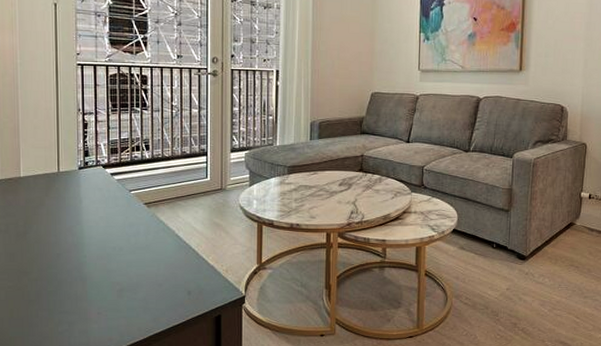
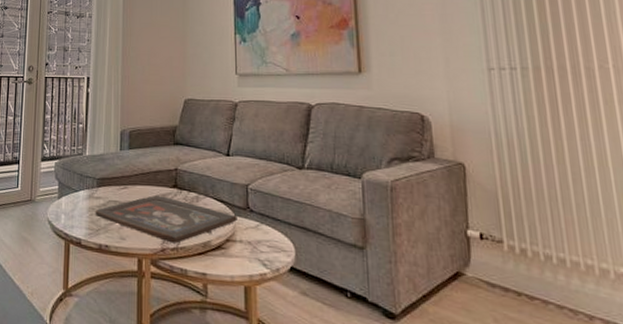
religious icon: none [286,179,413,218] -> present [95,195,237,244]

